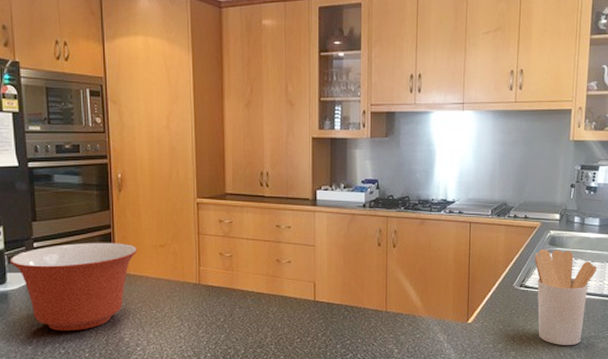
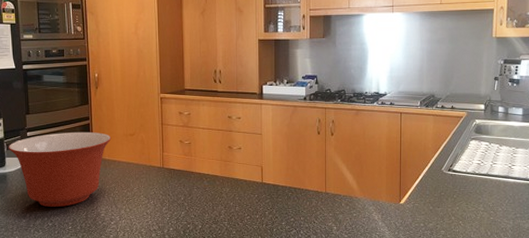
utensil holder: present [534,248,597,346] -> none [461,136,521,226]

